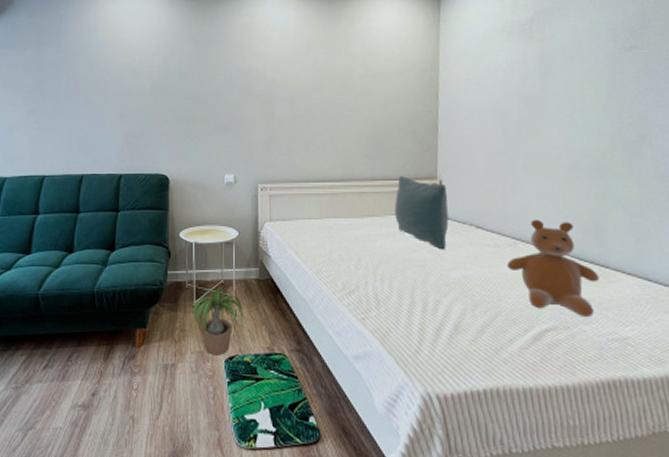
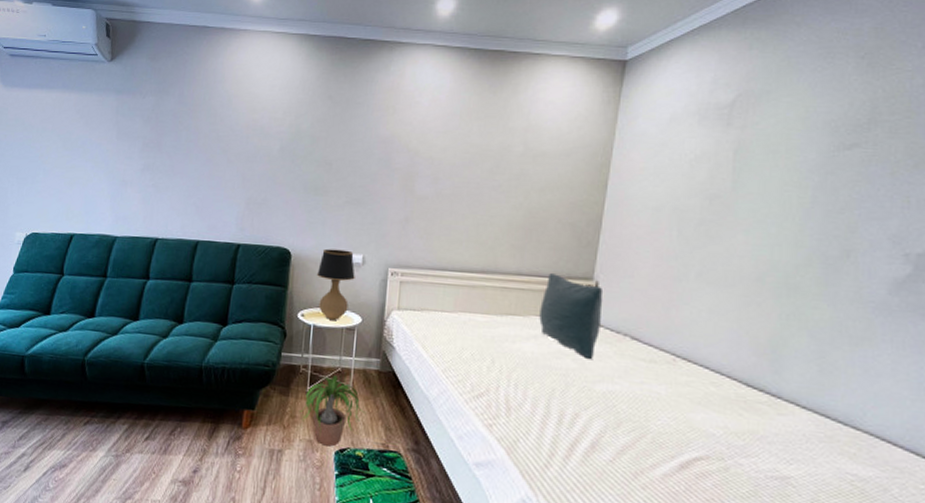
table lamp: none [182,171,229,236] -> present [301,248,355,320]
teddy bear: present [507,219,600,318] -> none [661,335,768,451]

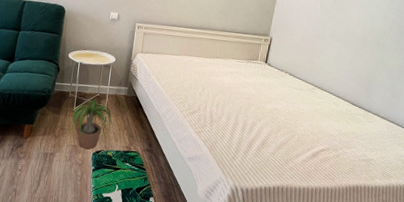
table lamp: present [301,248,355,320] -> none [71,7,112,59]
pillow: present [539,273,603,360] -> none [234,31,275,89]

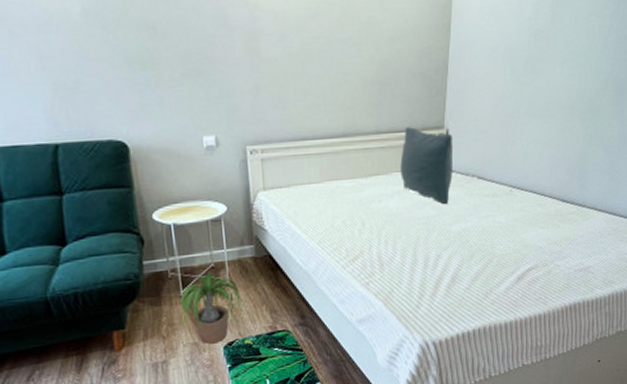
pillow: none [234,31,275,89] -> present [400,127,454,205]

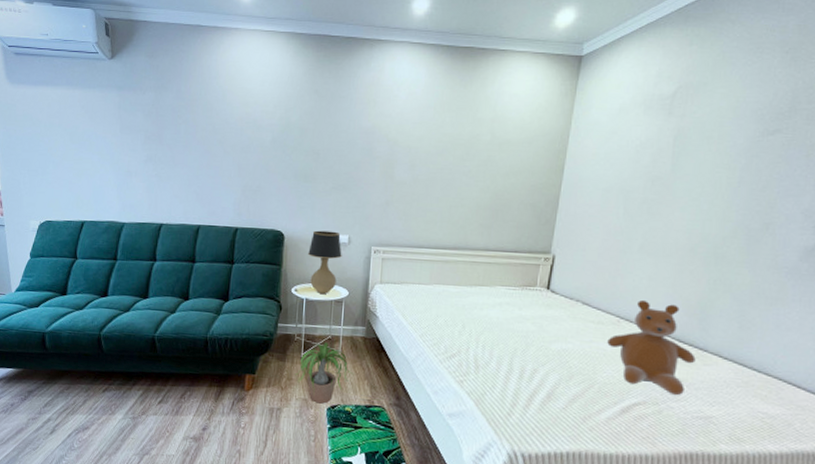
table lamp: none [156,132,211,217] -> present [294,230,342,294]
pillow: present [400,127,454,205] -> none [504,249,559,323]
teddy bear: none [502,164,576,254] -> present [607,299,696,396]

